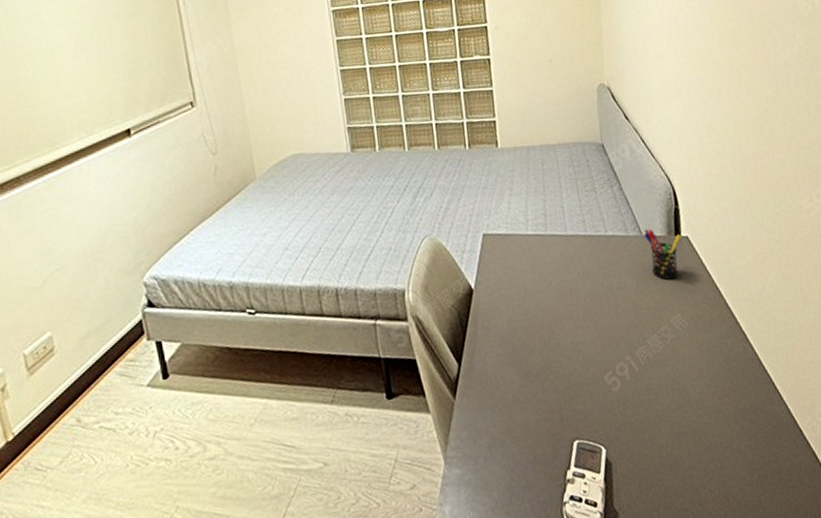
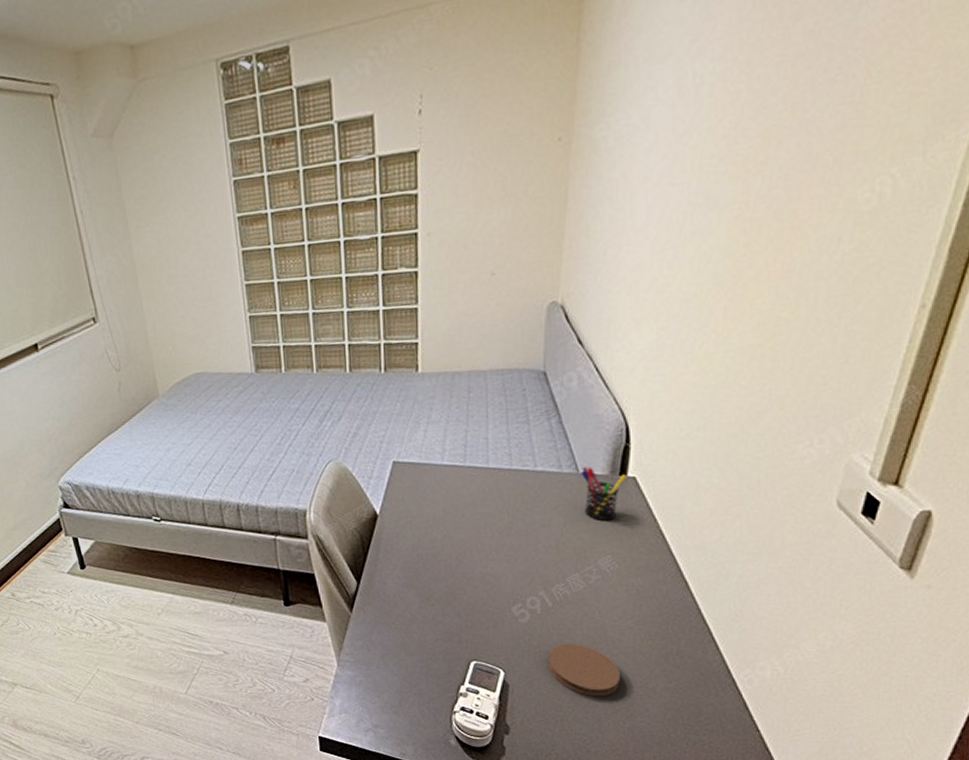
coaster: none [642,408,709,465] -> present [547,643,620,697]

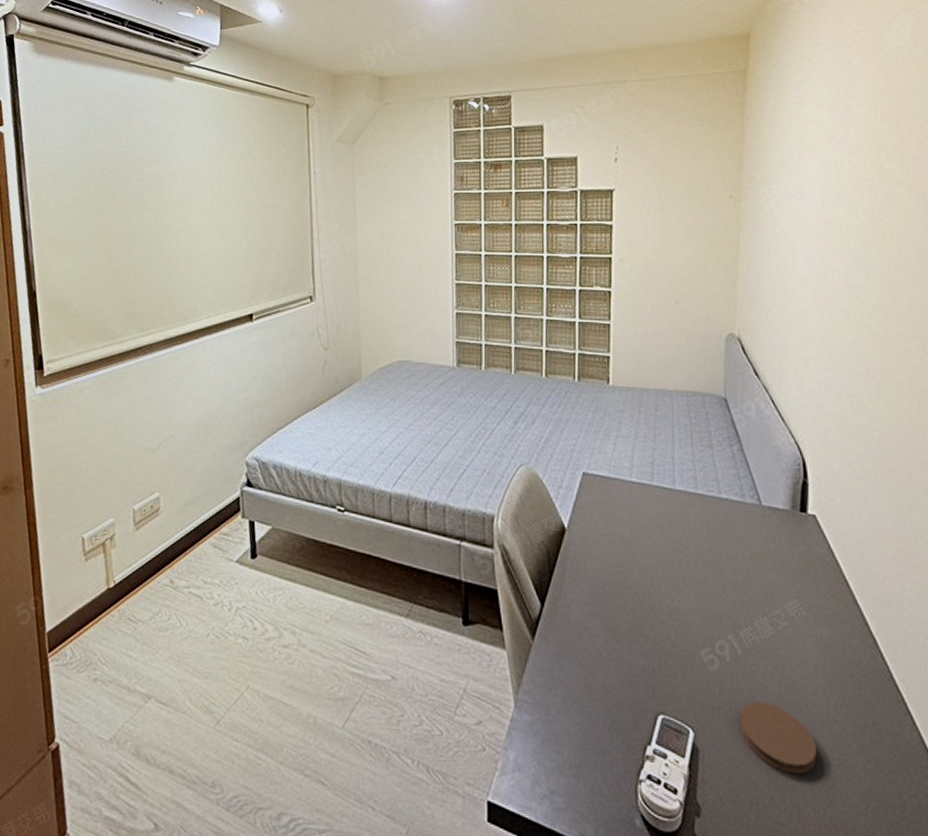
pen holder: present [580,466,627,521] -> none [763,499,807,560]

